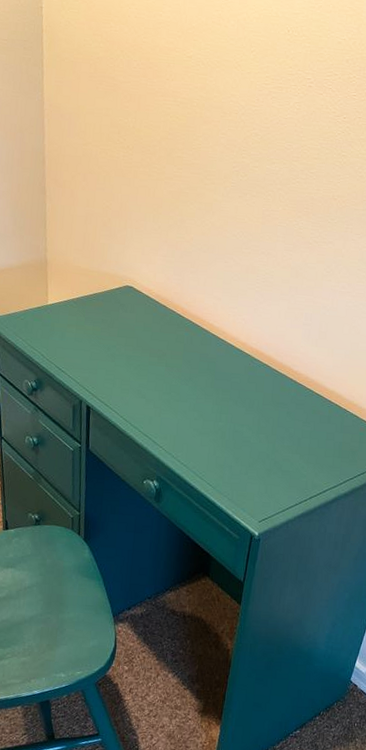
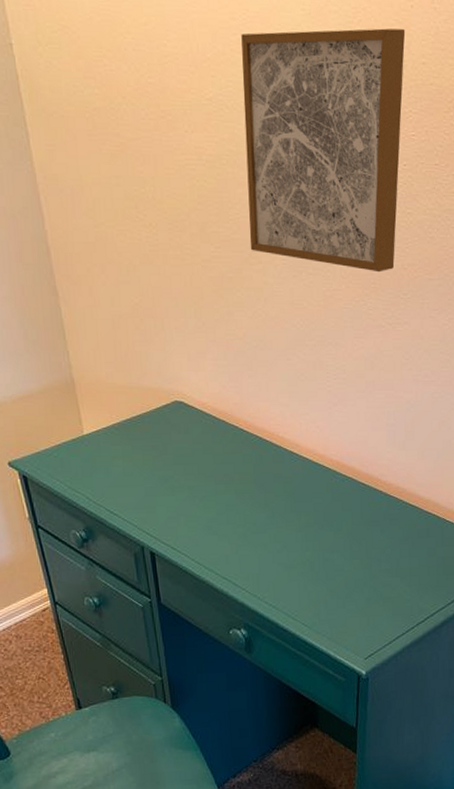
wall art: none [206,10,358,200] -> present [241,28,406,273]

